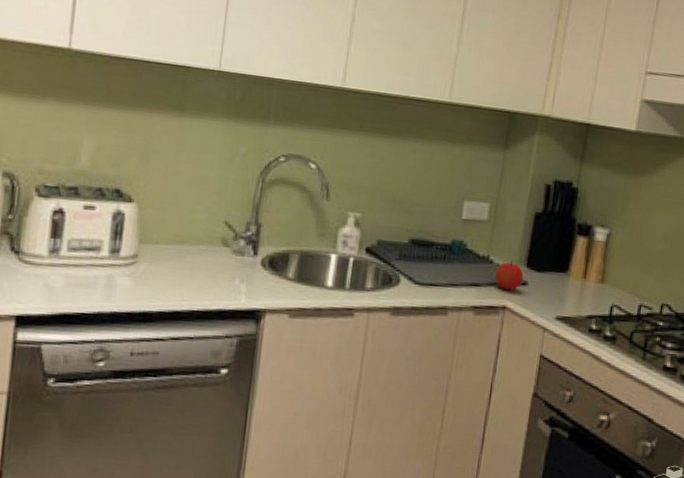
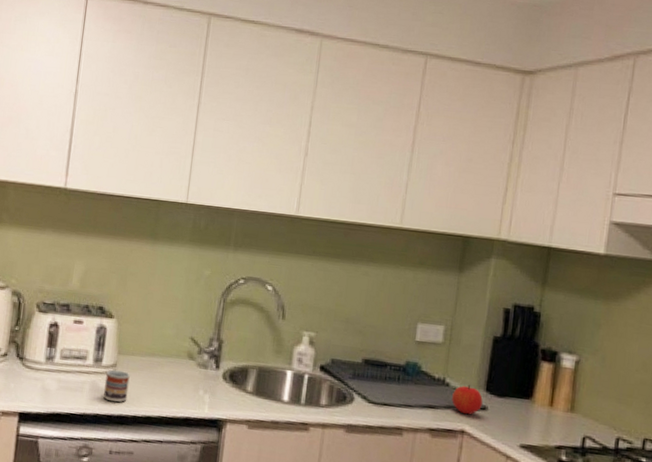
cup: none [122,261,154,298] -> present [103,370,130,403]

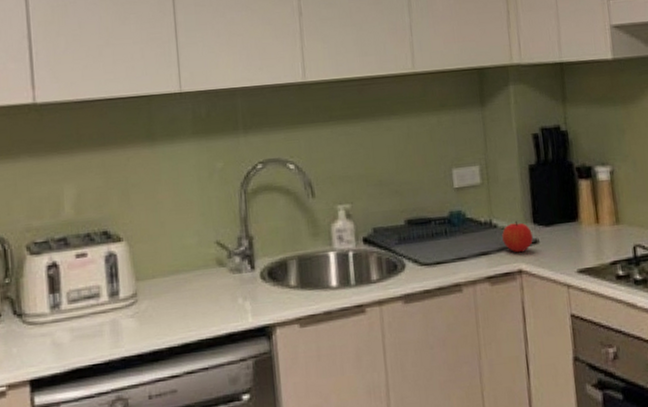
cup: present [103,370,130,403] -> none [127,299,157,338]

